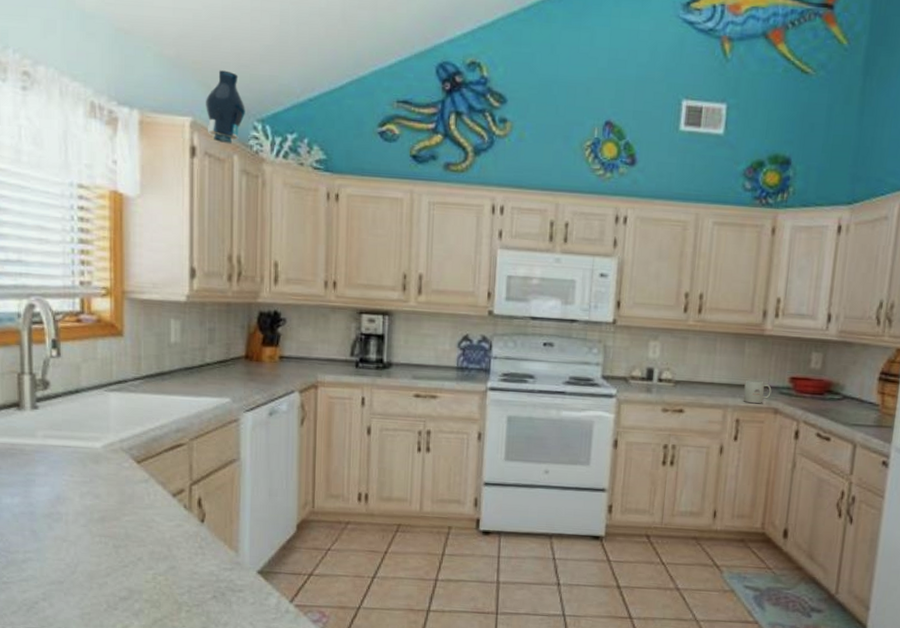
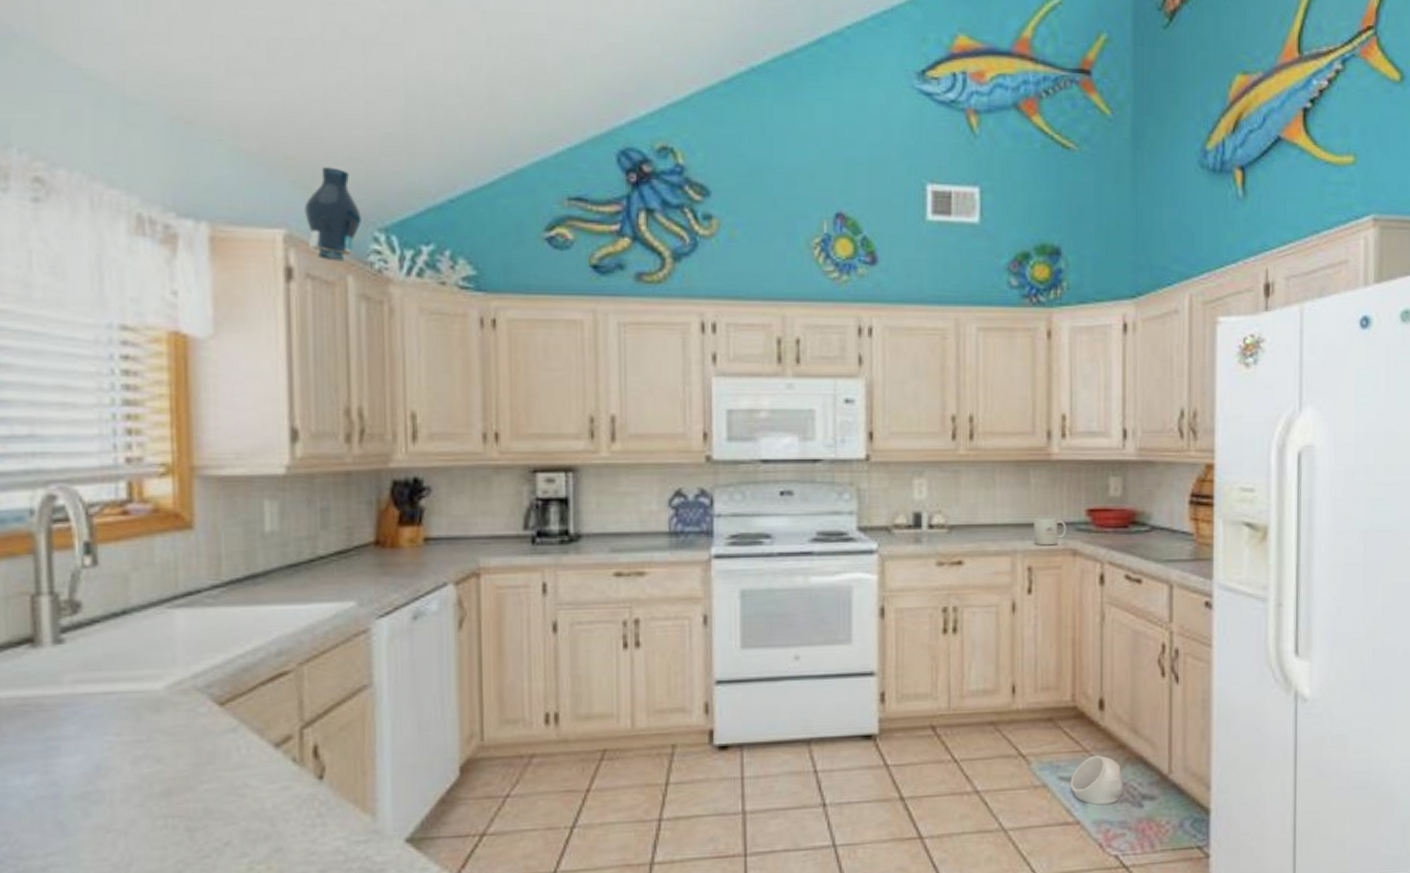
pet bowl: none [753,572,798,611] -> present [1070,755,1125,805]

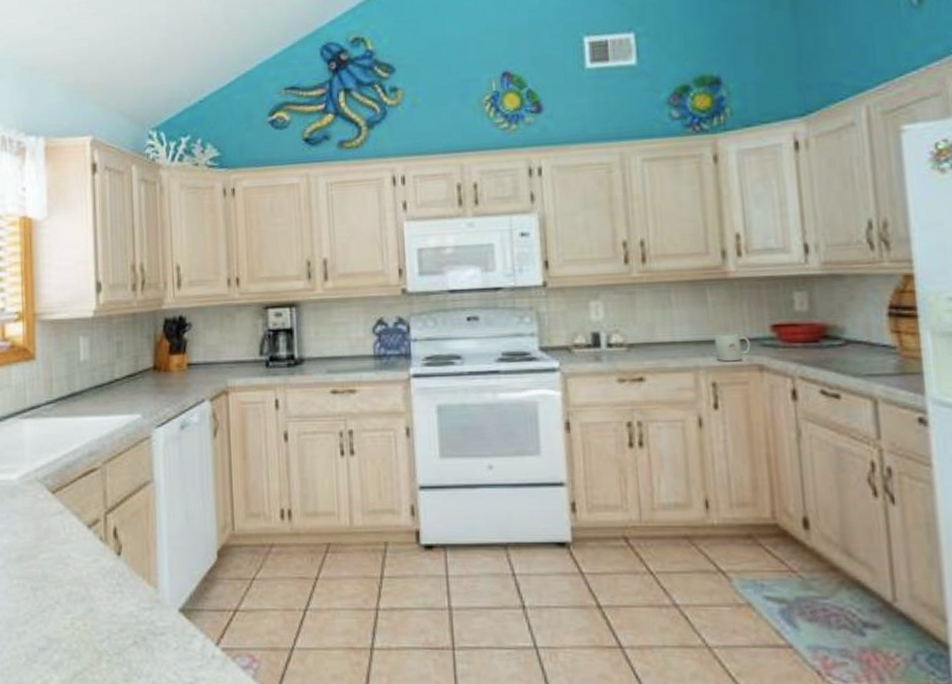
vase: present [303,167,361,262] -> none [103,87,141,156]
pet bowl: present [1070,755,1125,805] -> none [777,576,842,629]

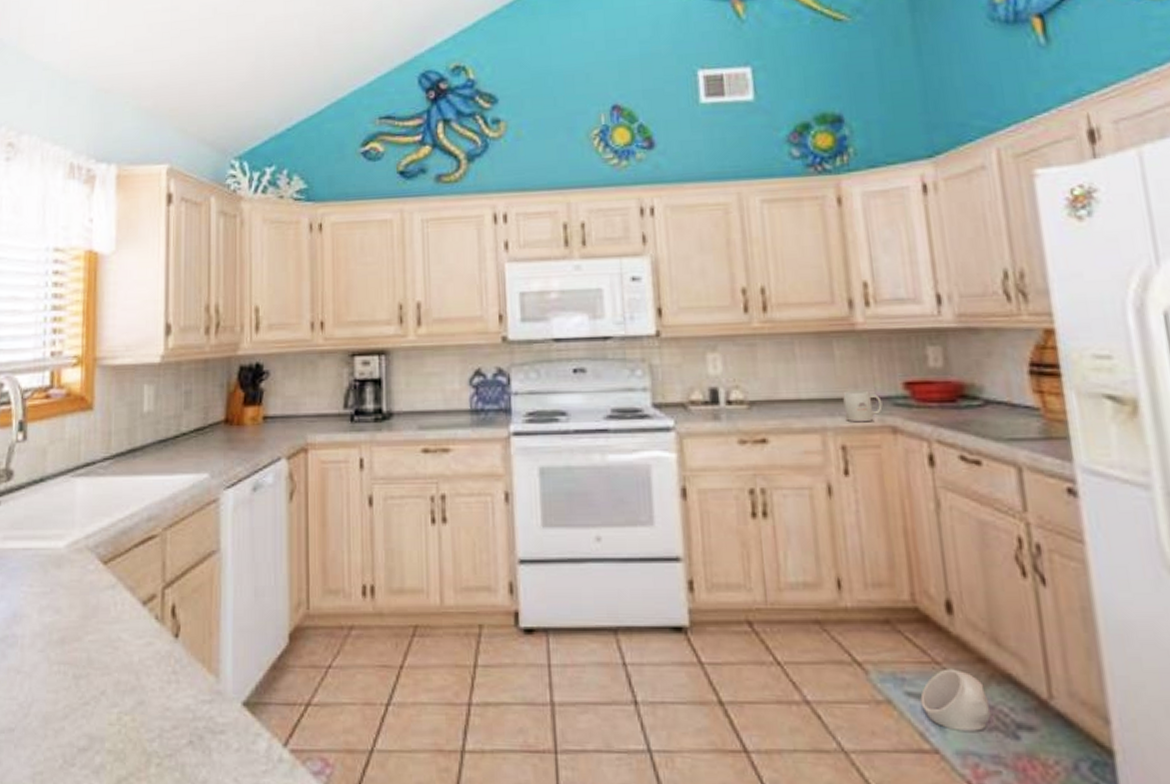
pet bowl: none [777,576,842,629] -> present [920,668,993,731]

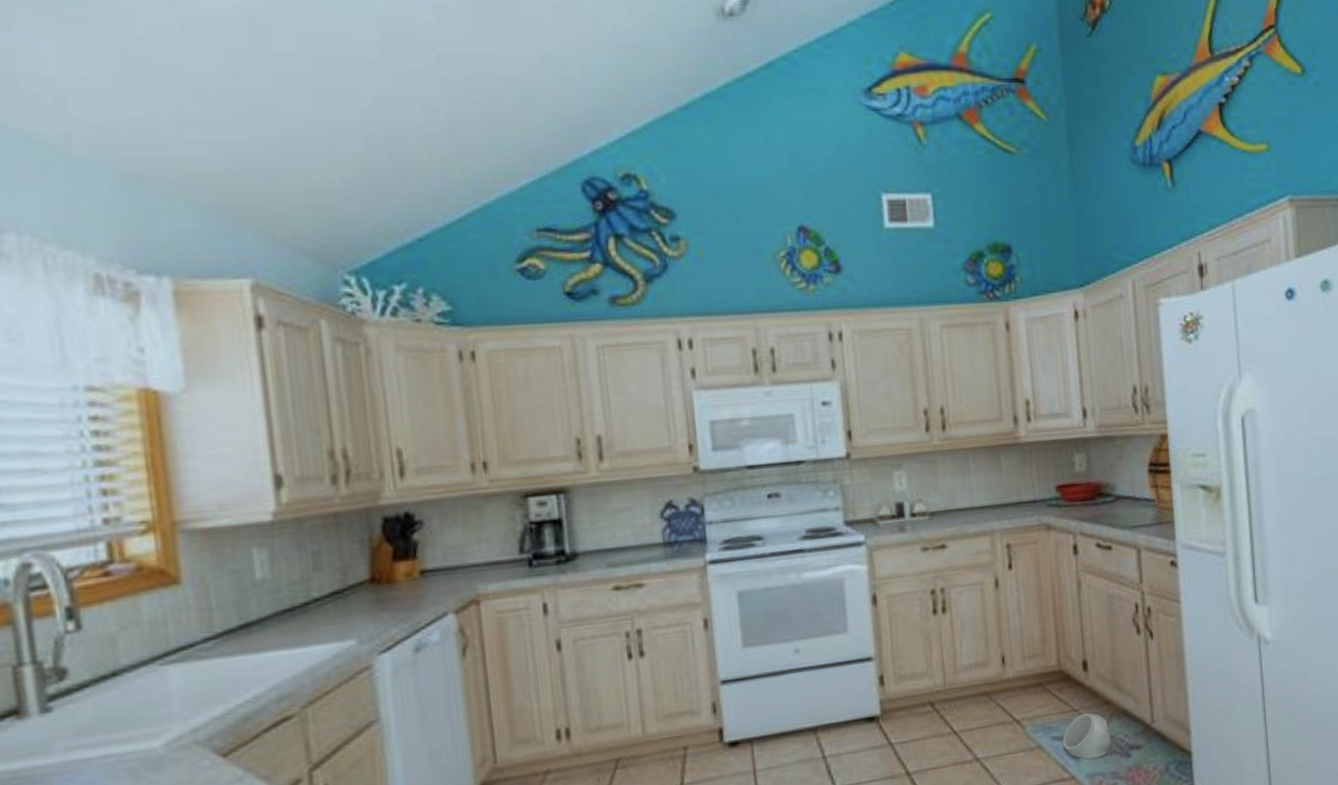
mug: present [842,390,883,423] -> none [1008,495,1039,524]

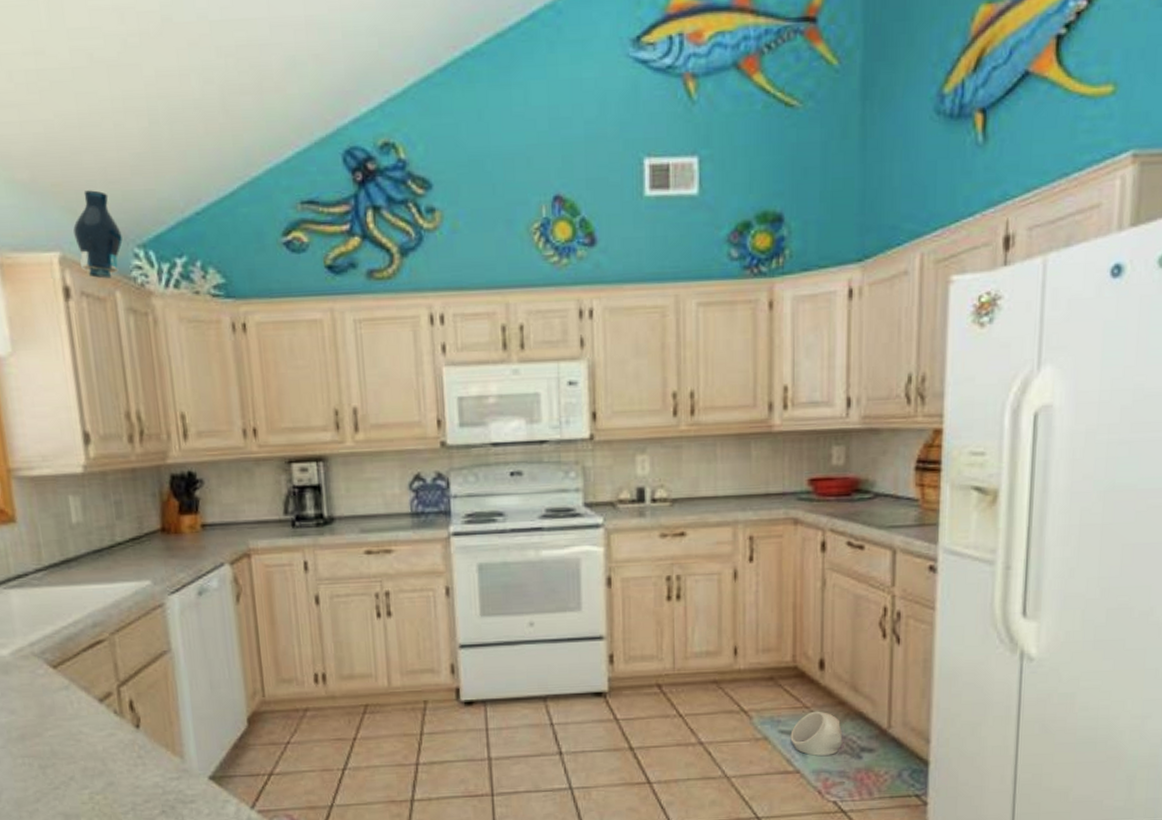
vase: none [269,215,330,307] -> present [72,190,123,279]

